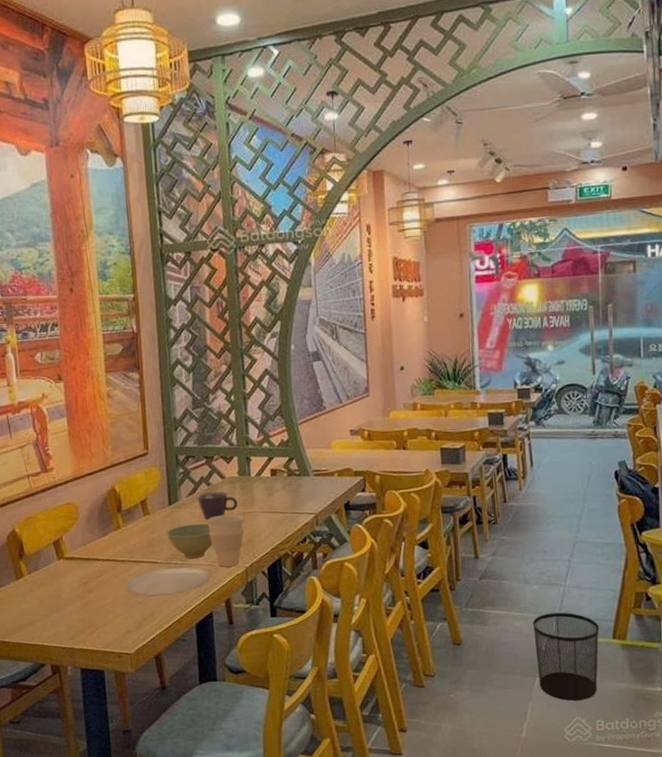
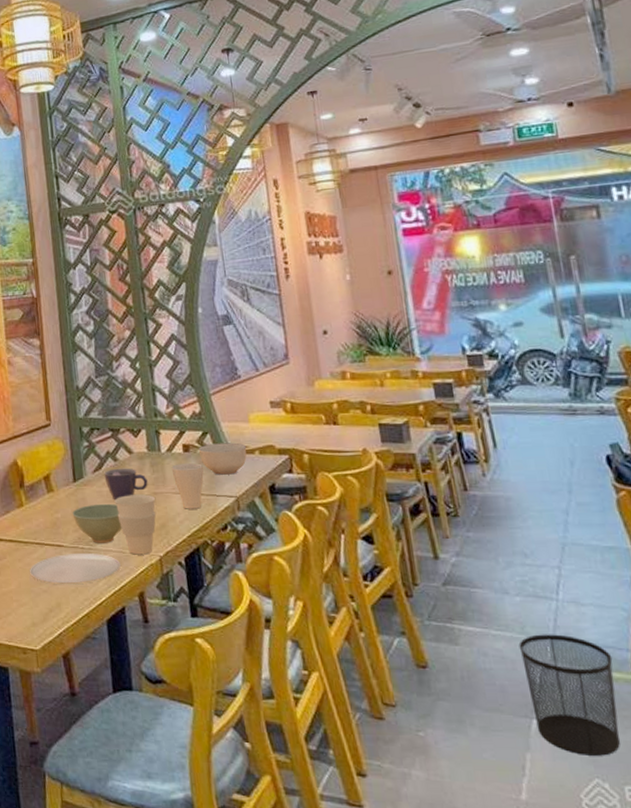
cup: none [259,485,288,526] -> present [171,463,204,509]
bowl: none [284,466,327,495] -> present [198,442,247,475]

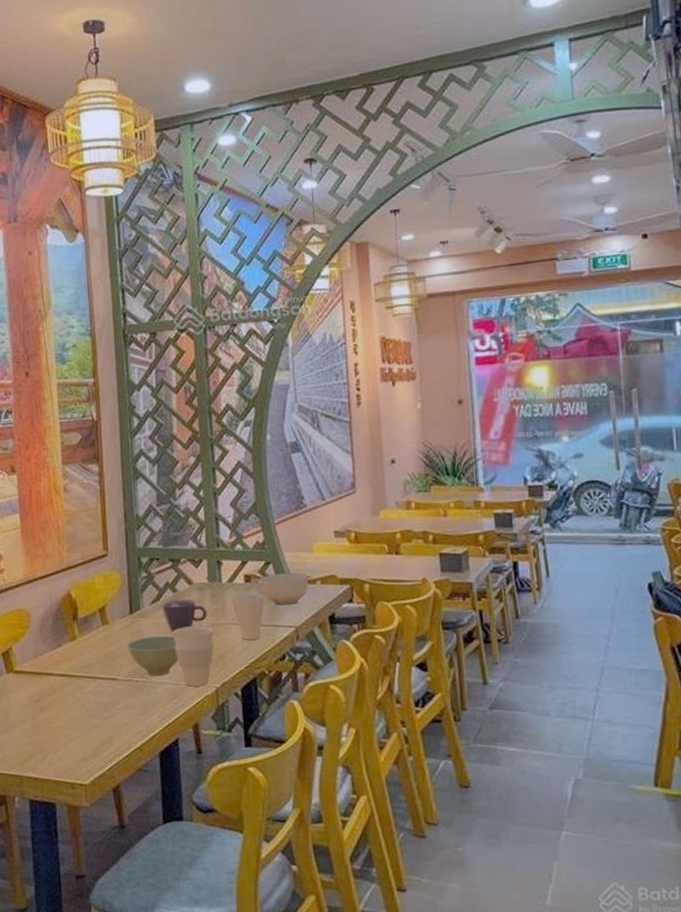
plate: present [30,552,121,585] -> none [81,685,176,719]
waste bin: present [518,634,620,756] -> none [555,752,638,862]

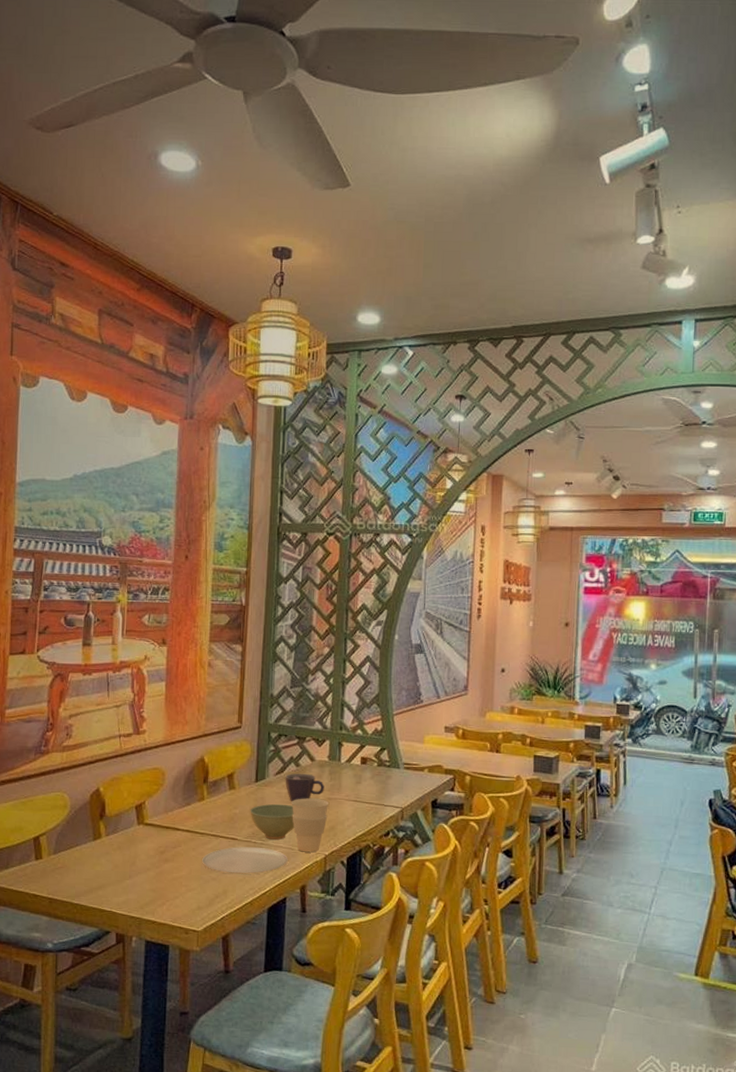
plate: none [81,685,176,719] -> present [202,846,288,875]
cup: present [231,594,264,640] -> none [347,774,376,816]
bowl: present [260,572,309,605] -> none [374,759,418,788]

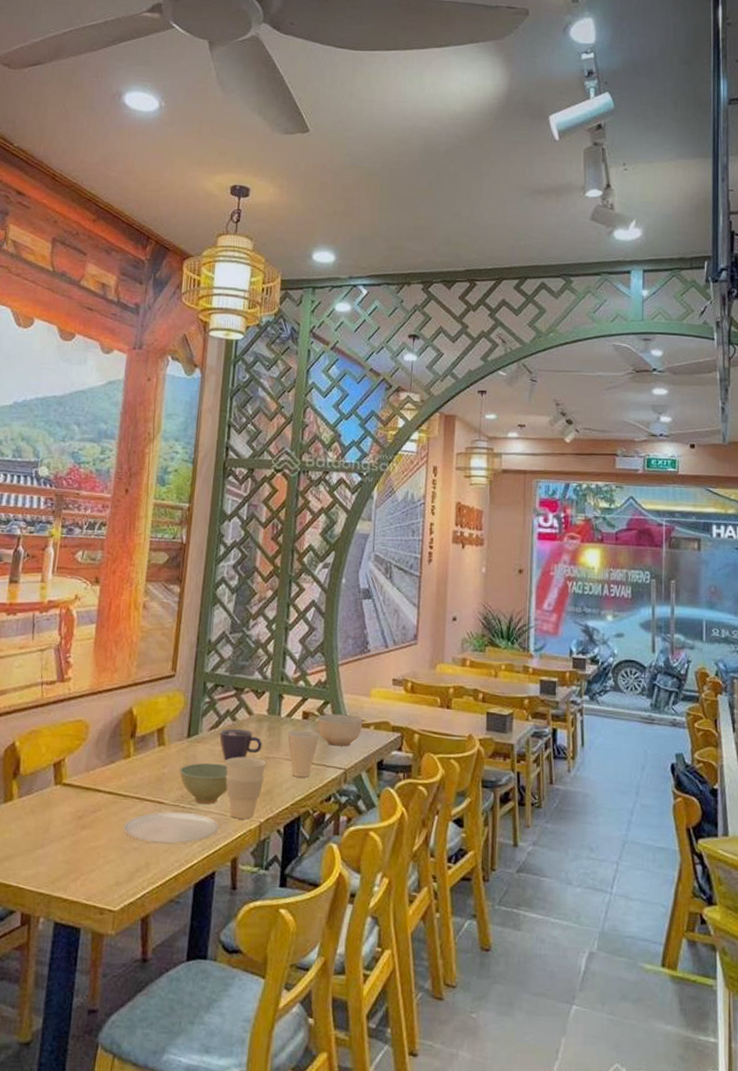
cup: none [347,774,376,816] -> present [287,730,318,778]
bowl: none [374,759,418,788] -> present [317,713,364,747]

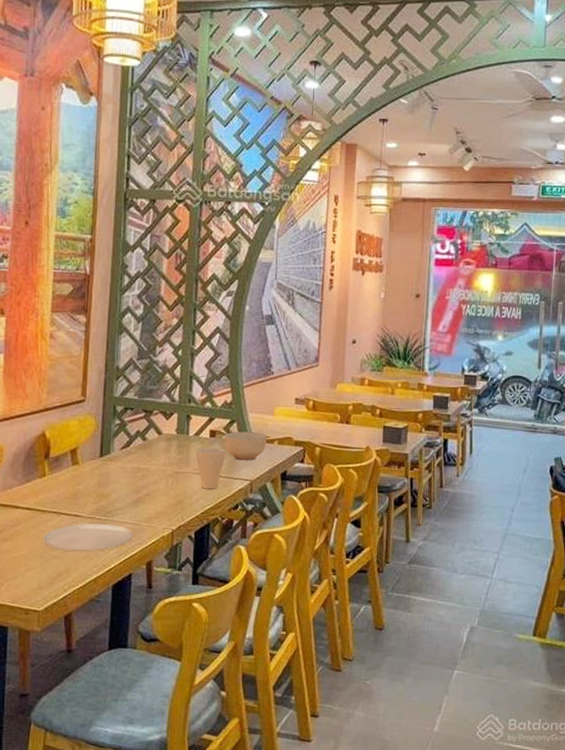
bowl: present [179,762,228,804] -> none [94,479,141,515]
cup: present [219,728,262,761] -> none [131,447,172,477]
cup: present [225,756,267,820] -> none [137,472,177,528]

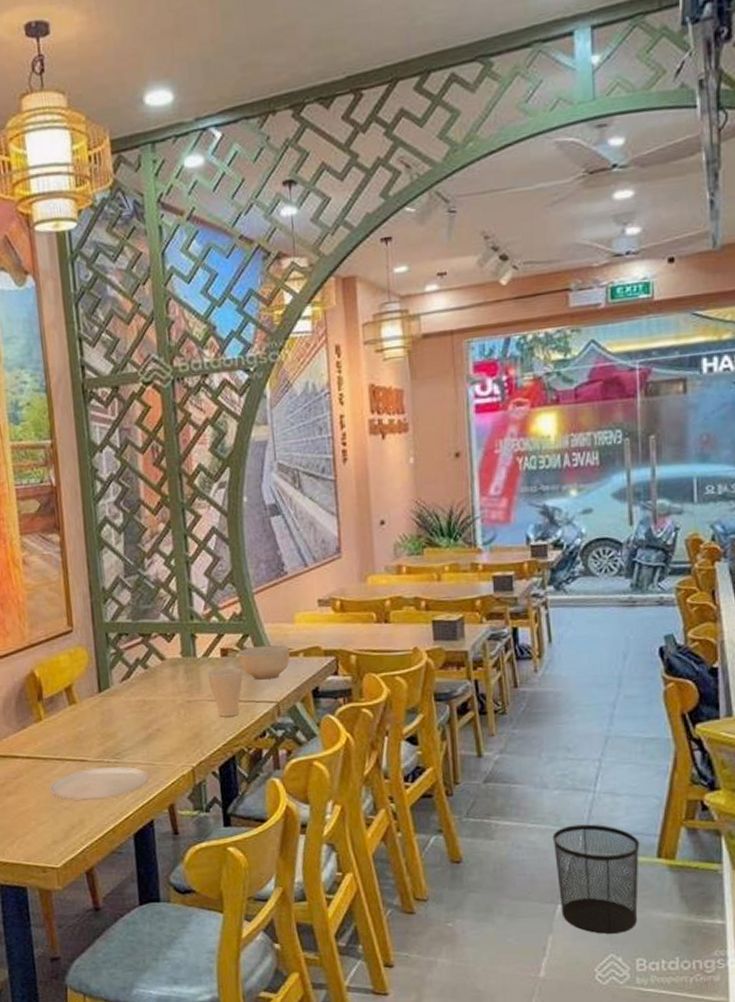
waste bin: none [456,604,521,697] -> present [552,824,640,934]

